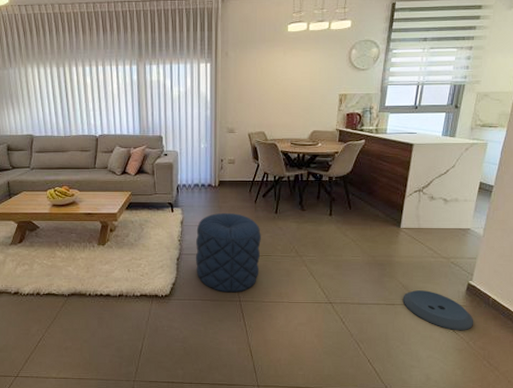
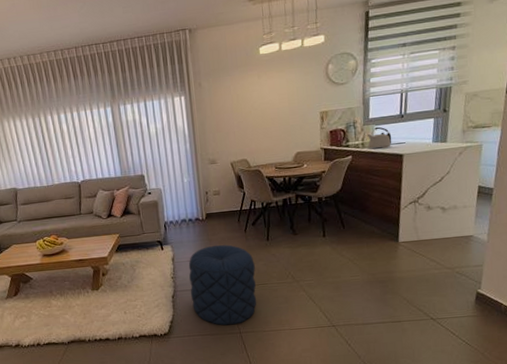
kettle: none [381,115,405,137] -> present [366,126,392,149]
robot vacuum: present [402,290,474,331] -> none [409,304,488,343]

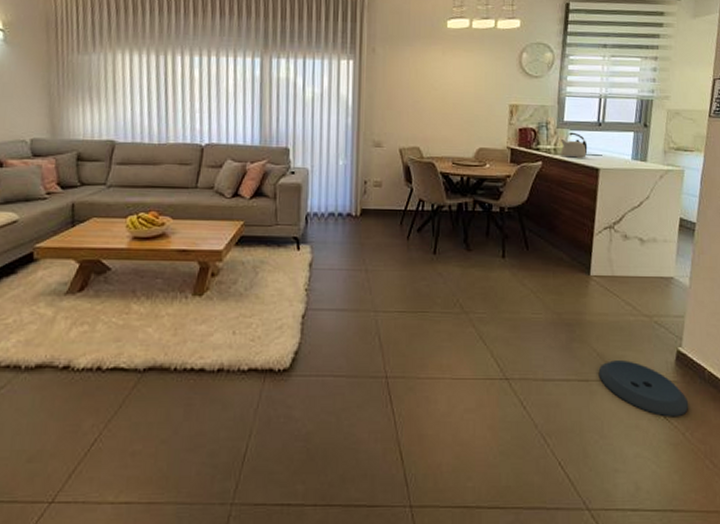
pouf: present [188,244,257,326] -> none [327,251,415,365]
robot vacuum: none [409,304,488,343] -> present [598,360,689,417]

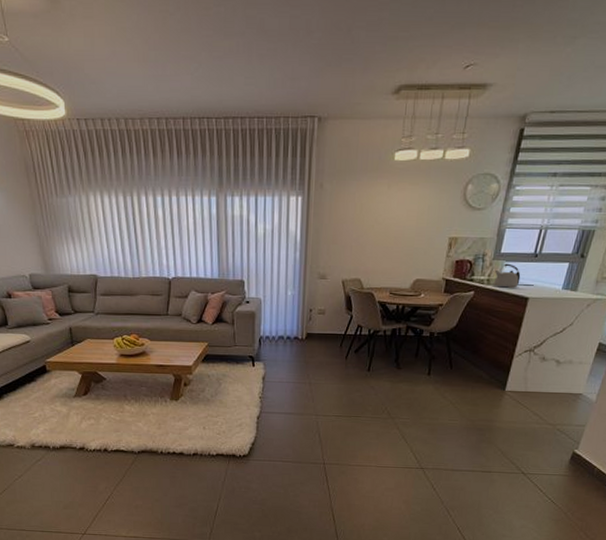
robot vacuum: present [598,360,689,417] -> none [500,458,575,501]

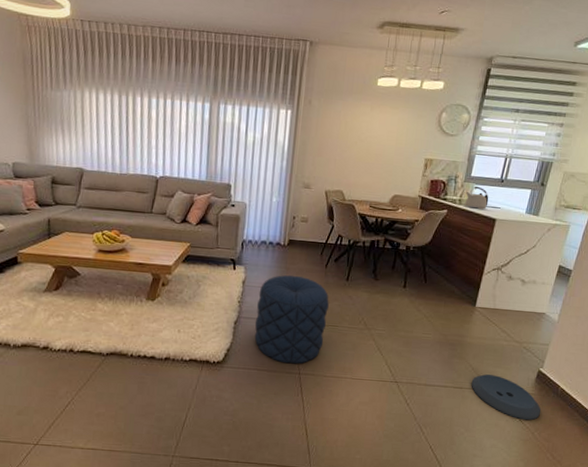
pouf: none [277,368,351,455] -> present [254,275,329,364]
robot vacuum: none [500,458,575,501] -> present [471,374,541,421]

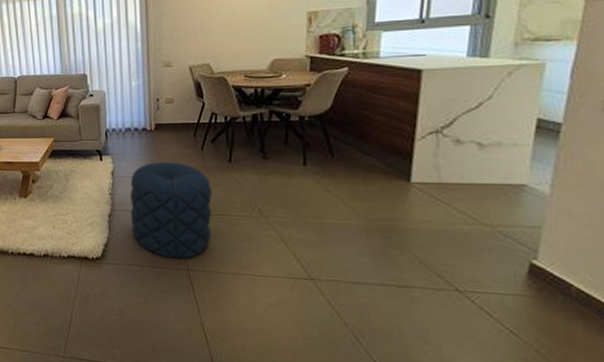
kettle: present [464,186,489,210] -> none [370,33,407,62]
robot vacuum: present [471,374,541,421] -> none [422,269,547,333]

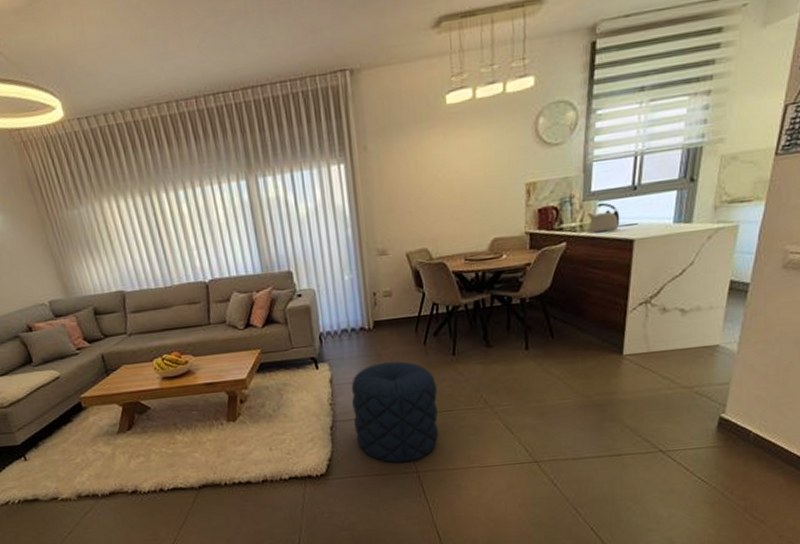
kettle: none [370,33,407,62] -> present [587,202,620,233]

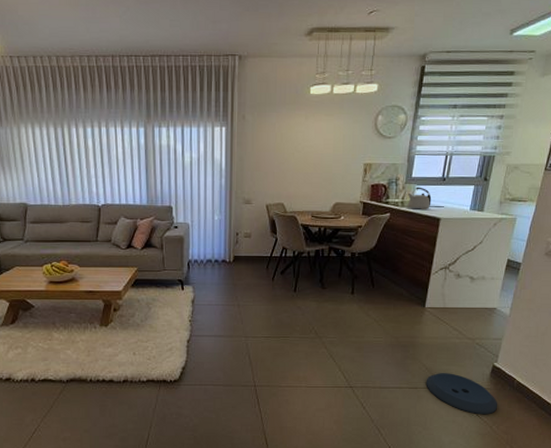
pouf: present [351,361,439,464] -> none [207,290,278,377]
robot vacuum: none [631,432,730,480] -> present [426,373,498,415]

